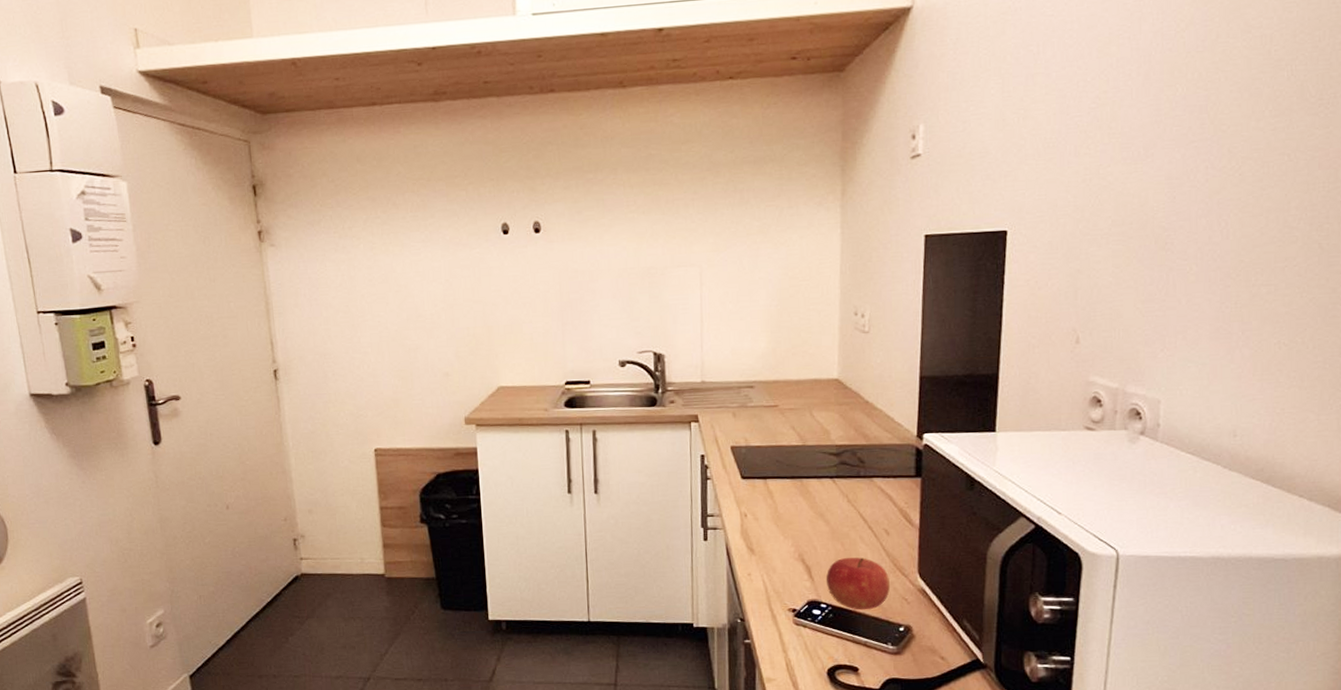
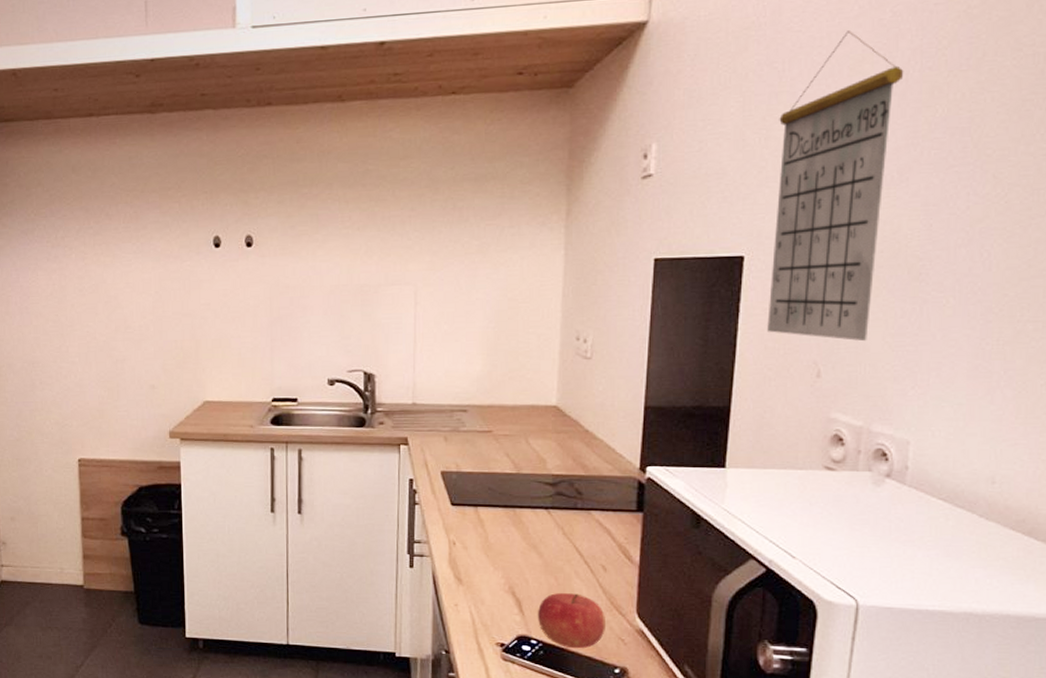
calendar: none [1030,15,1147,309] -> present [767,31,904,342]

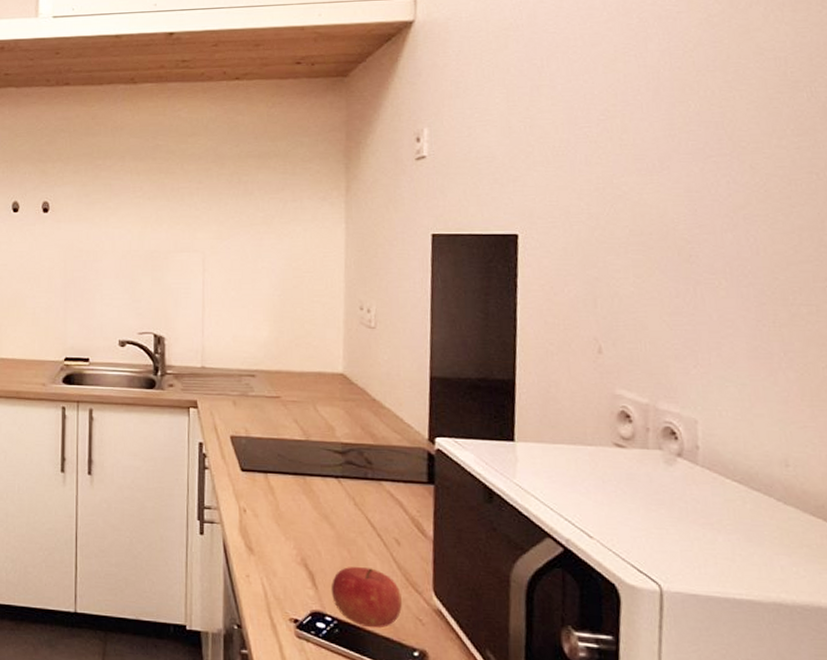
calendar: present [767,31,904,342] -> none [542,33,655,320]

